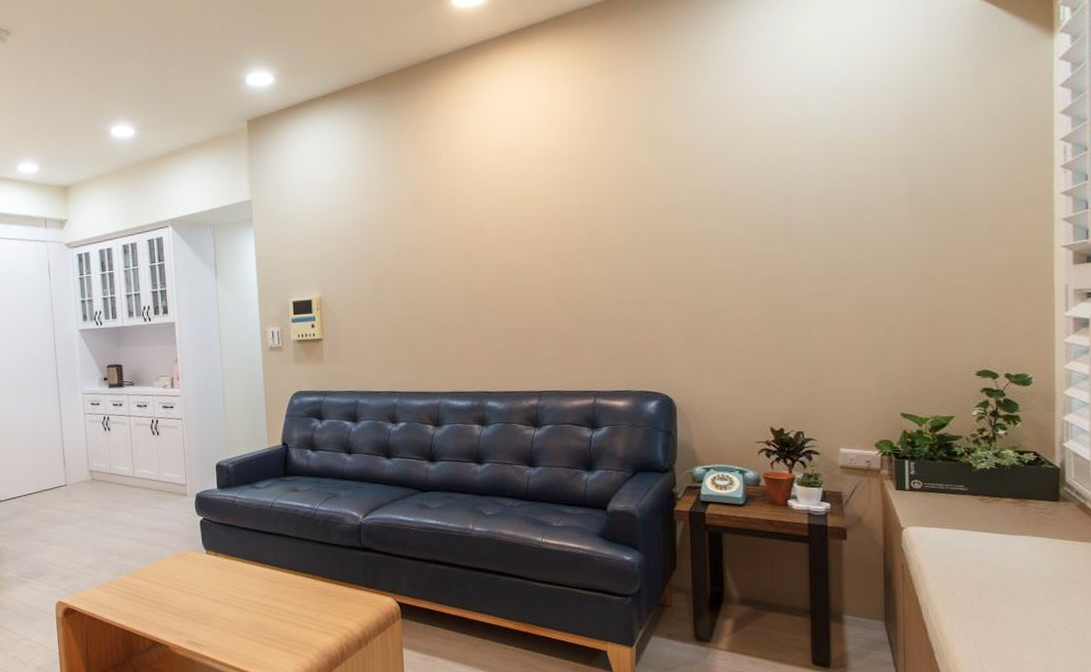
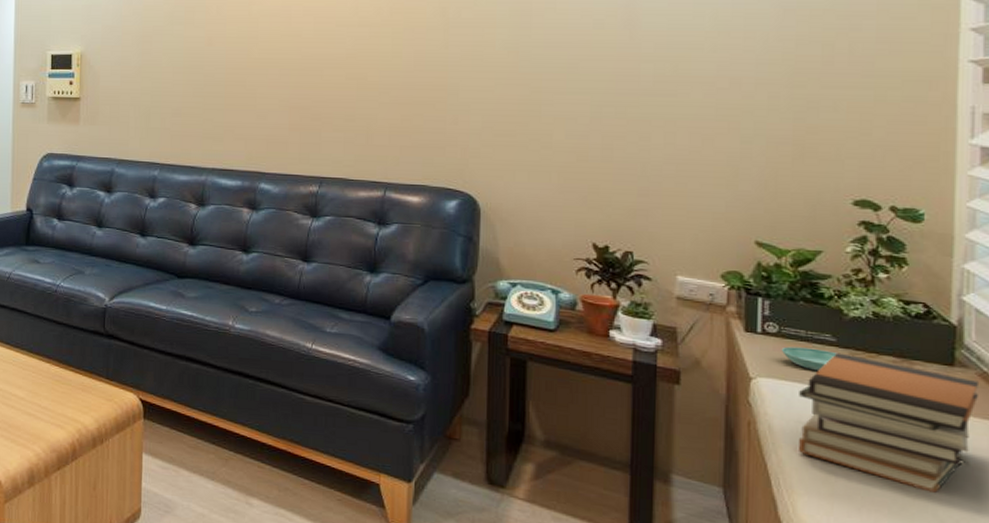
saucer: none [925,498,969,517] -> present [781,346,837,372]
book stack: none [941,499,1078,607] -> present [799,353,978,494]

